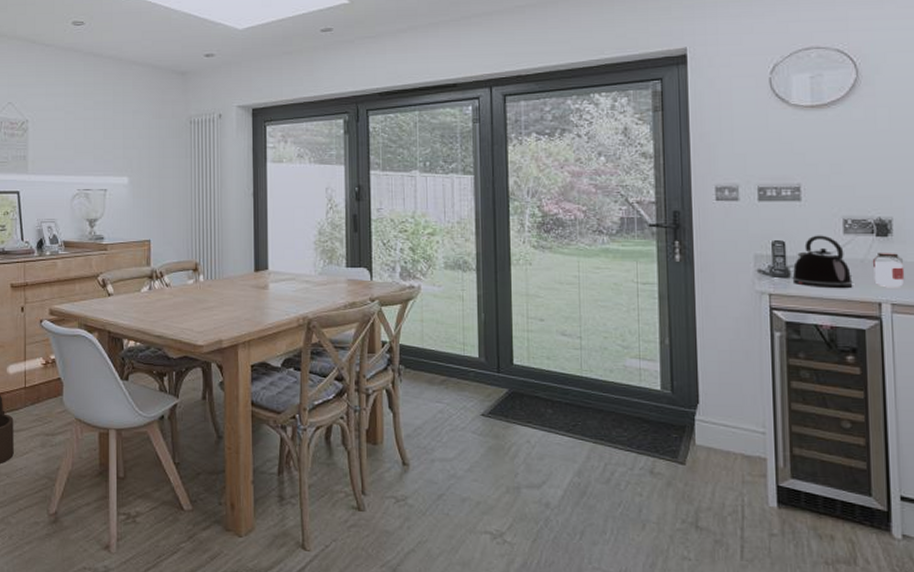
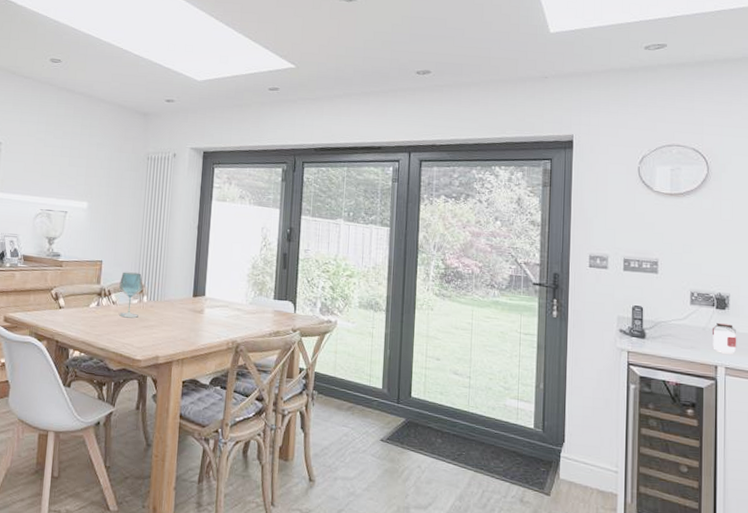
wine glass: none [172,250,198,301] -> present [119,272,143,319]
kettle: present [792,235,853,289] -> none [647,303,696,352]

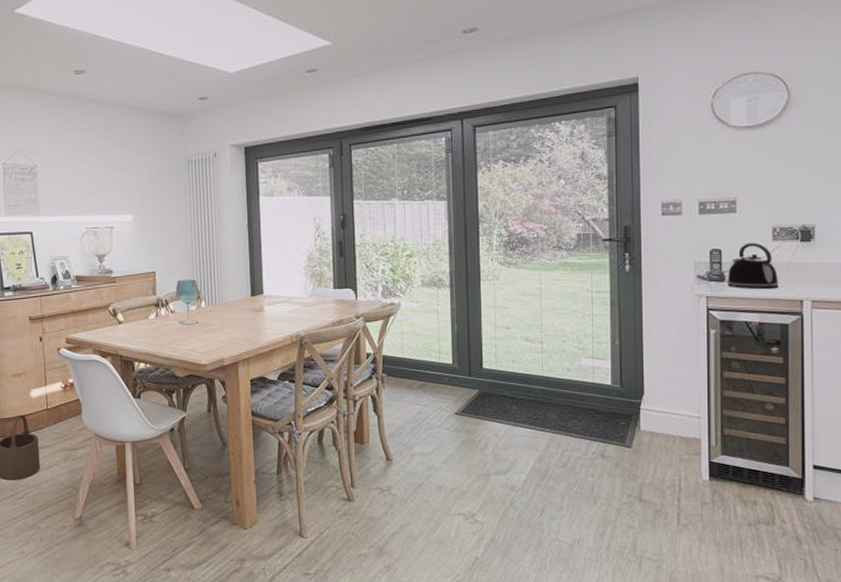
kettle: none [647,303,696,352] -> present [727,242,779,290]
jar: present [712,322,737,353] -> none [796,255,824,286]

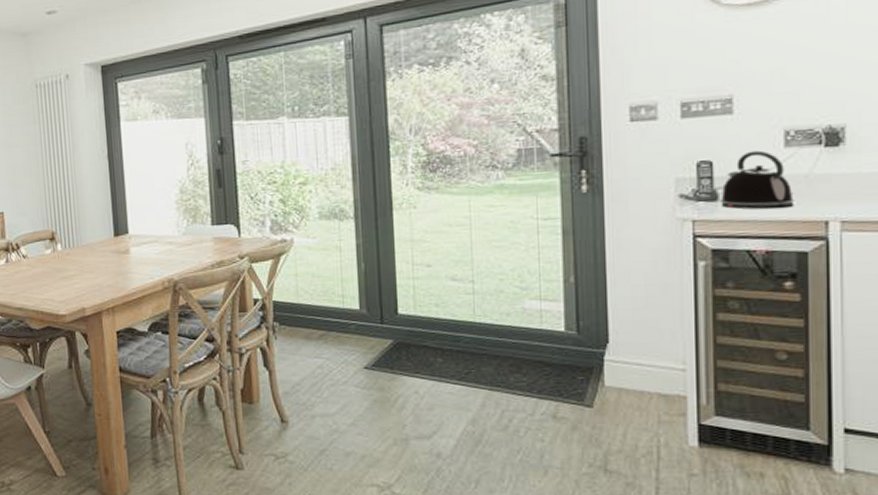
wine glass: present [175,279,200,325] -> none [27,219,55,271]

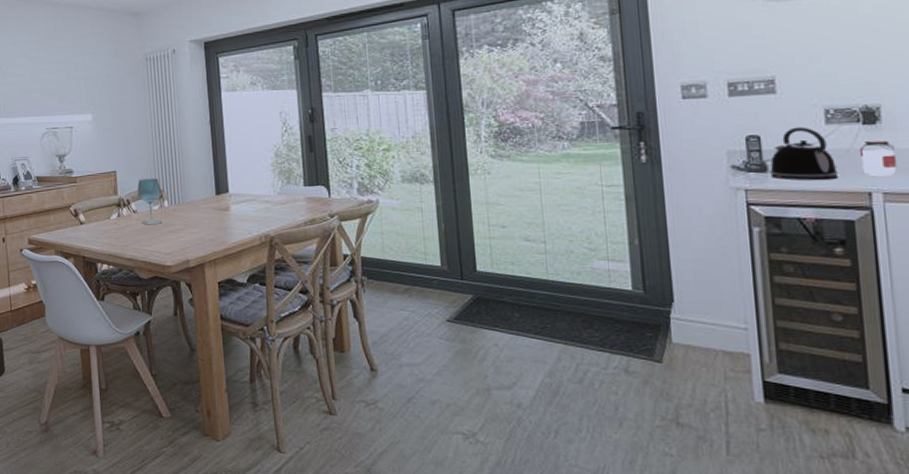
wine glass: none [27,219,55,271] -> present [137,178,162,225]
jar: none [818,164,859,203] -> present [859,140,898,176]

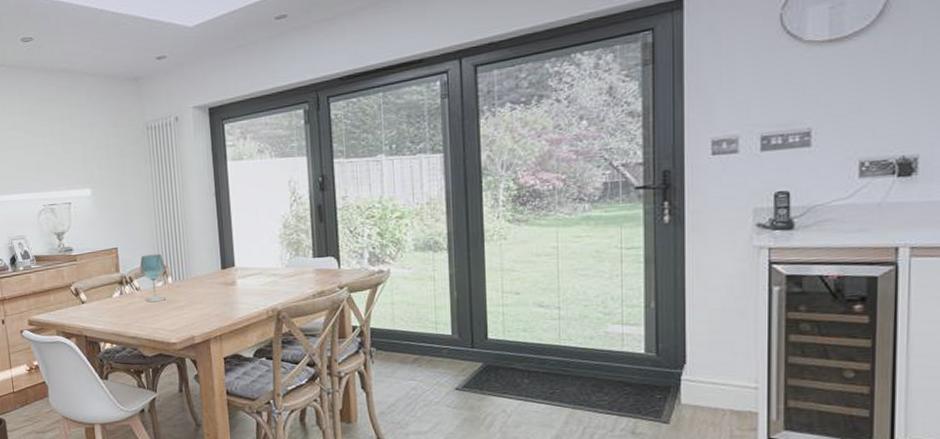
kettle: present [770,126,839,181] -> none [796,181,867,238]
jar: present [859,140,898,176] -> none [890,193,929,230]

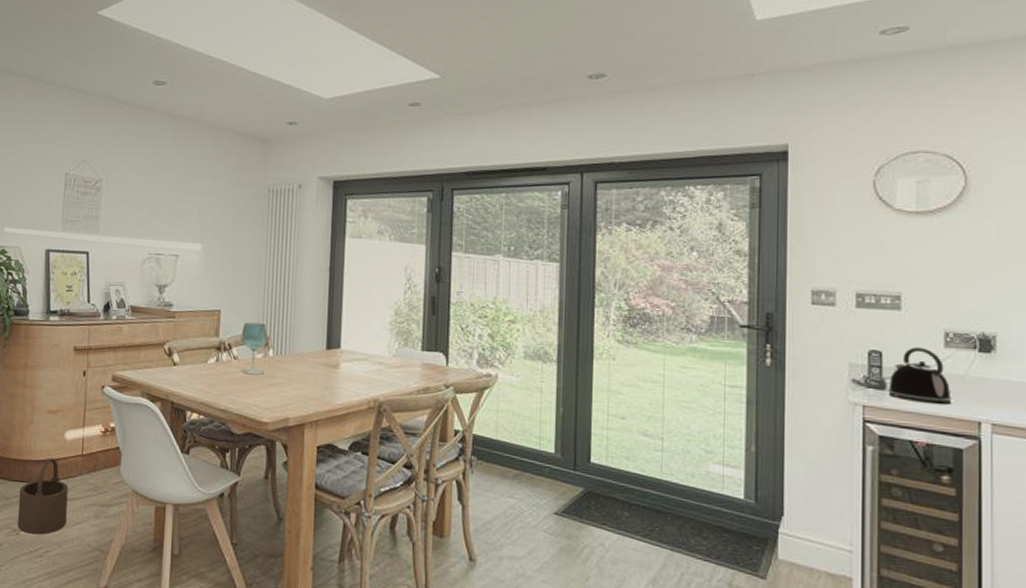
kettle: none [796,181,867,238] -> present [888,347,952,406]

